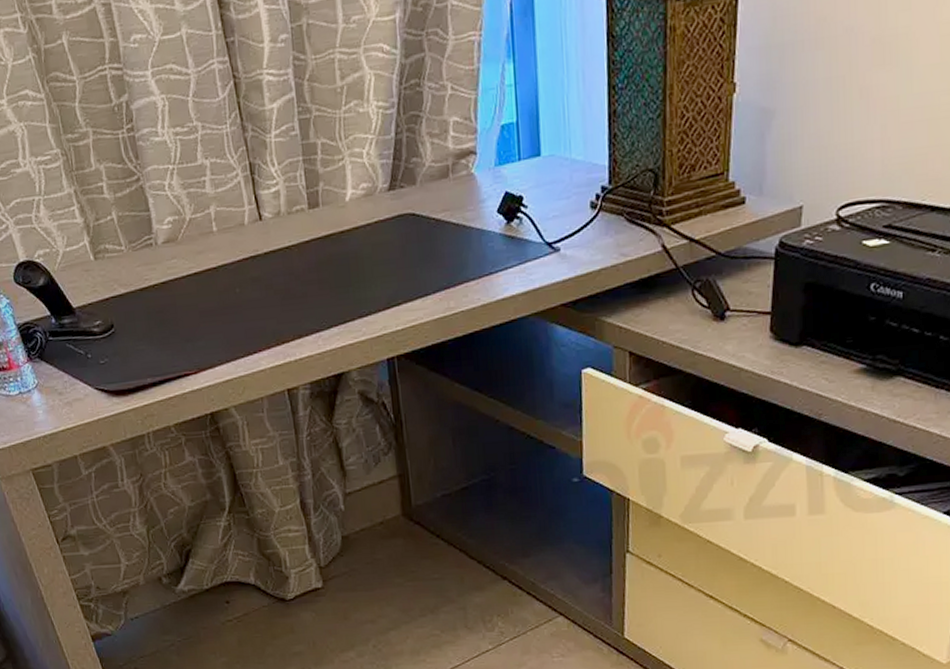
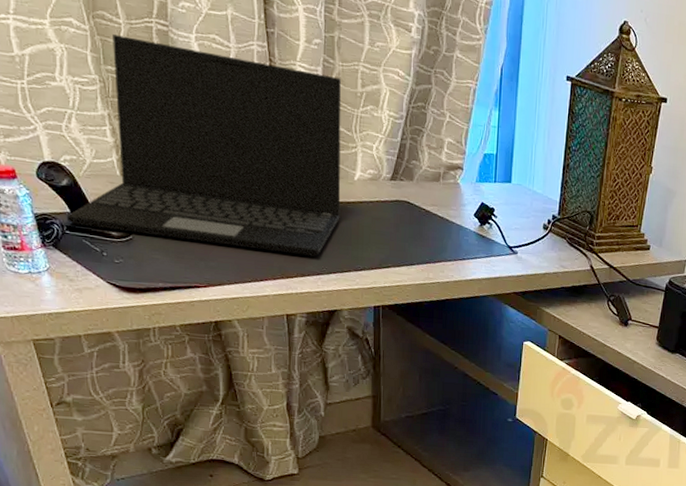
laptop: none [47,75,335,329] -> present [66,34,342,256]

